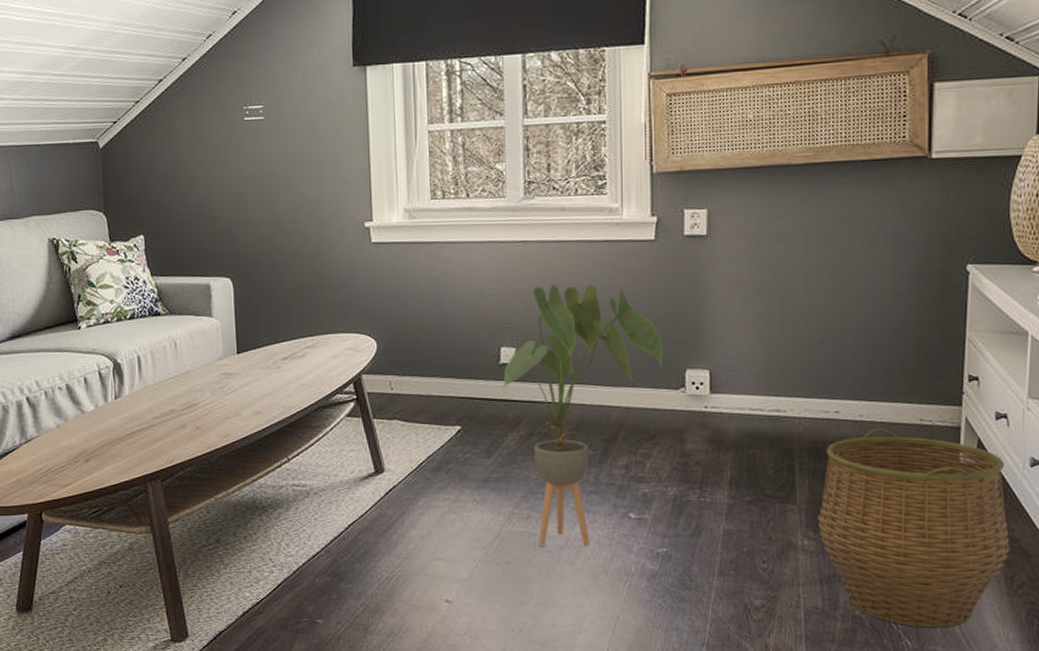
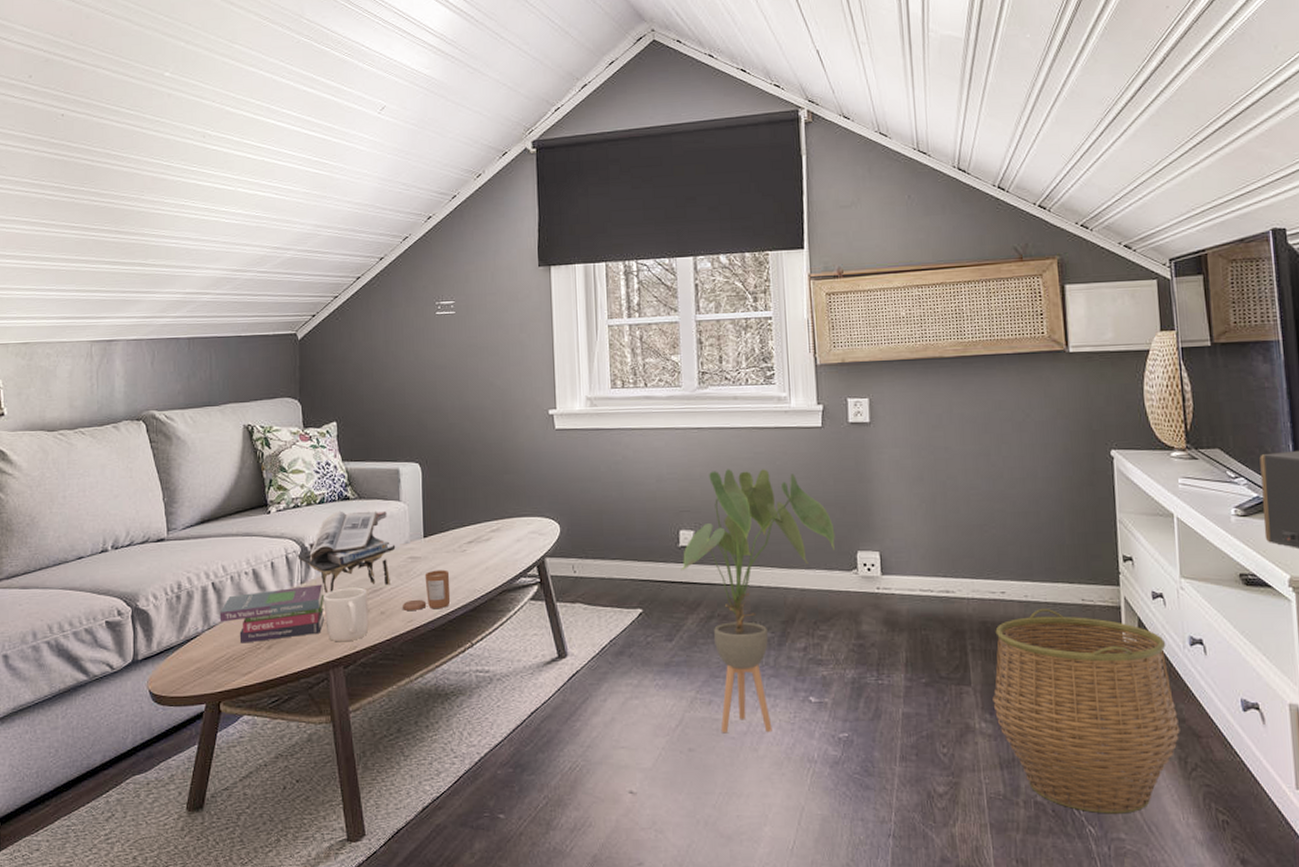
books: none [35,400,141,457] -> present [219,584,325,644]
magazine: none [110,326,209,409] -> present [297,511,396,594]
mug: none [138,403,185,456] -> present [323,587,369,642]
candle: none [217,386,266,426] -> present [402,569,451,610]

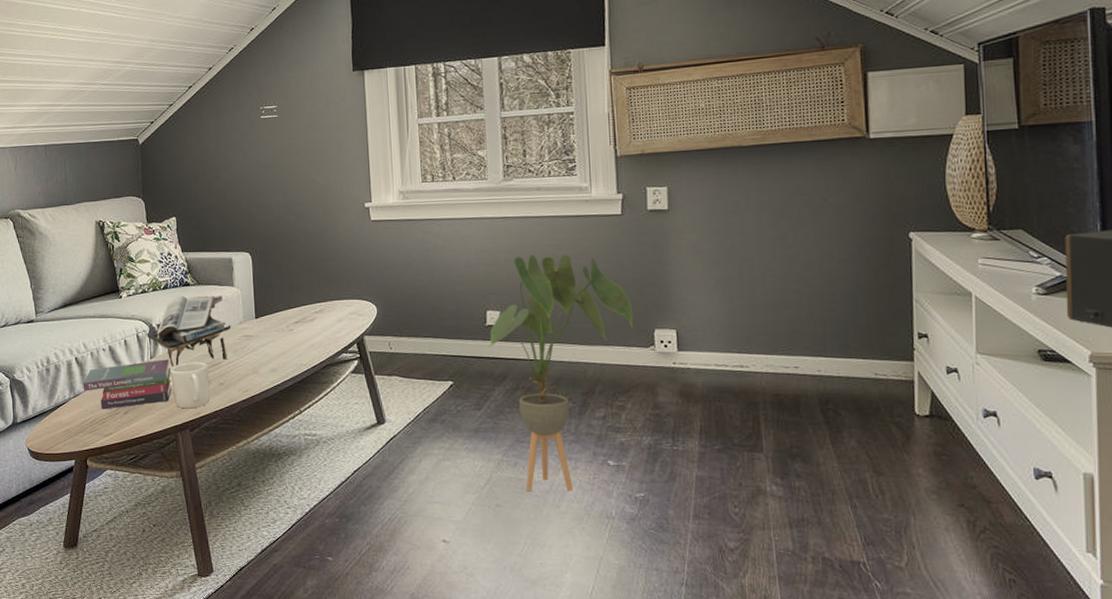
candle: present [402,569,451,610] -> none [238,346,281,382]
basket: present [992,609,1180,814] -> none [784,383,970,571]

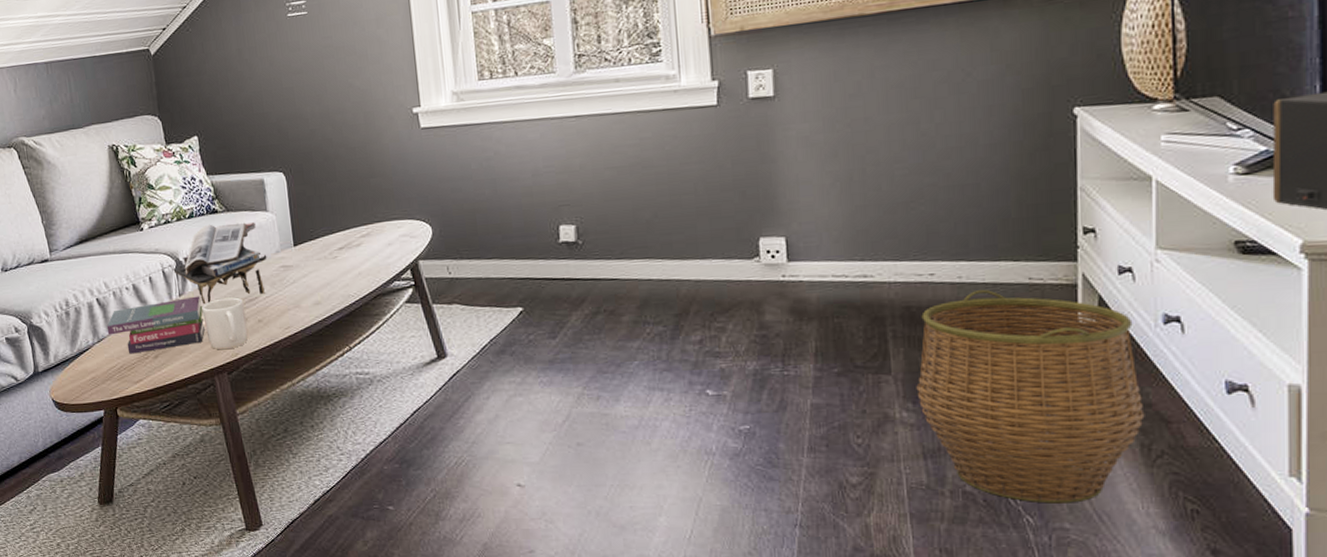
house plant: present [488,254,634,492] -> none [562,155,734,427]
basket: none [784,383,970,571] -> present [916,290,1145,504]

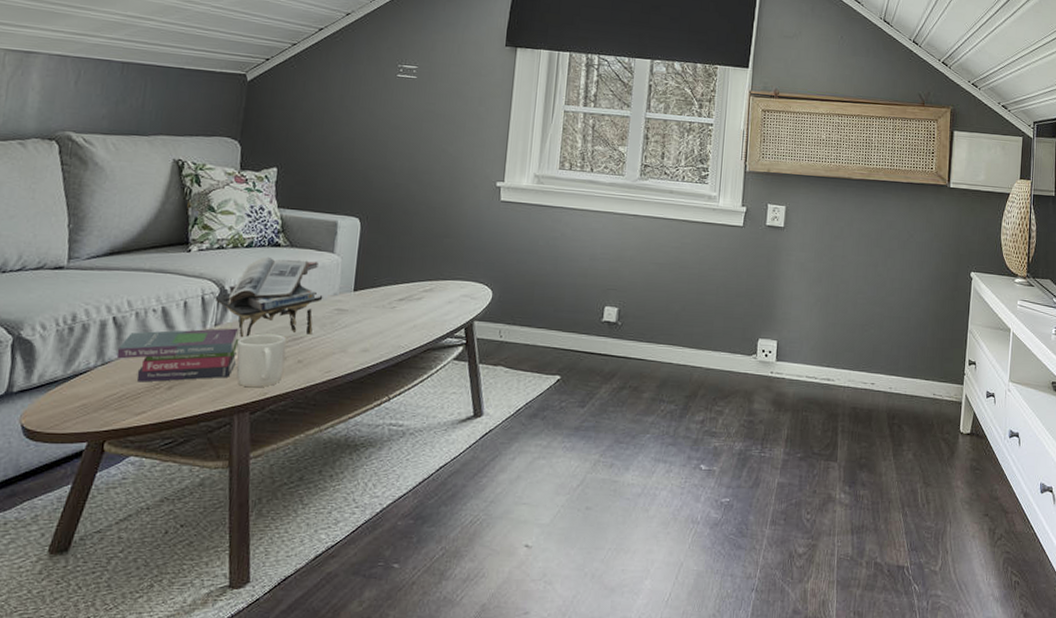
basket: present [916,290,1145,504] -> none [853,400,993,574]

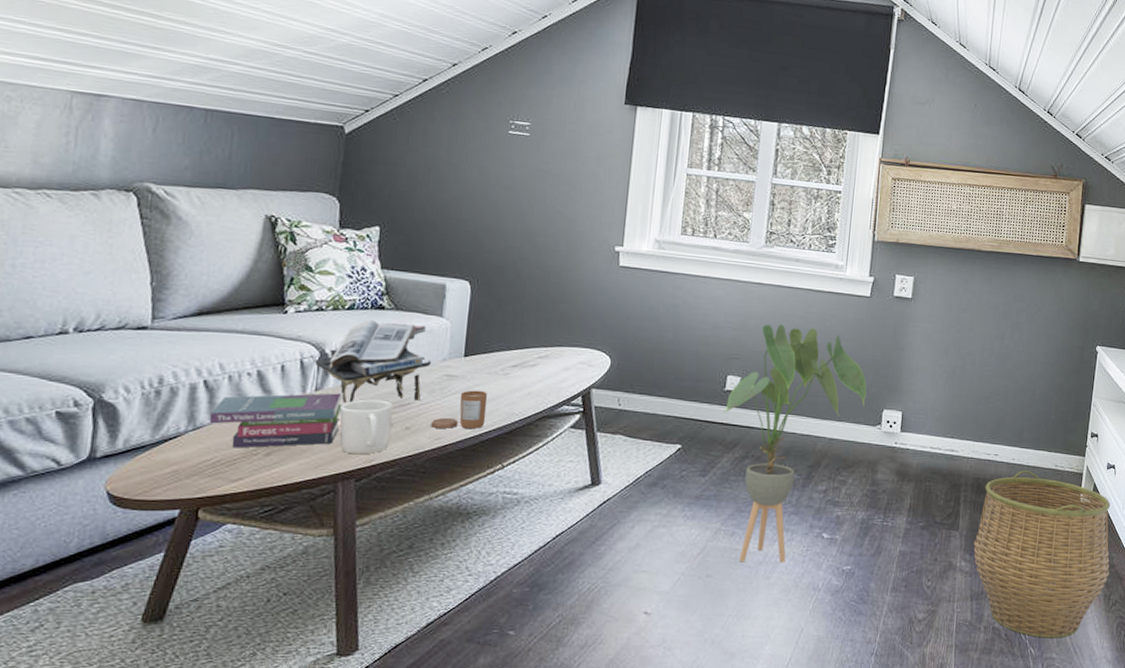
candle: none [321,323,376,362] -> present [430,390,488,429]
house plant: none [601,255,742,495] -> present [723,324,867,563]
basket: none [853,400,993,574] -> present [973,471,1111,638]

